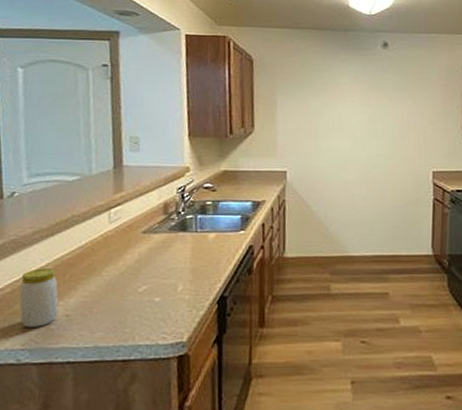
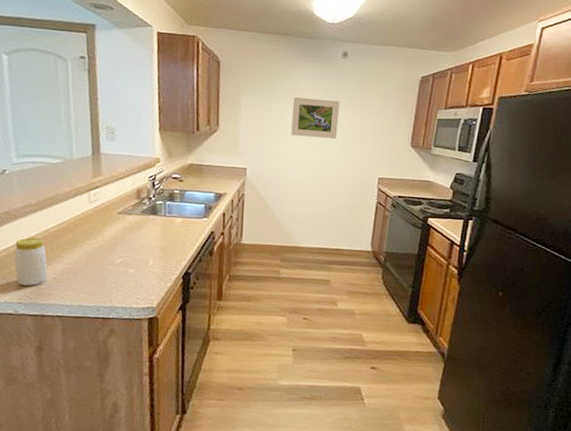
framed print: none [333,91,384,134] -> present [291,96,340,140]

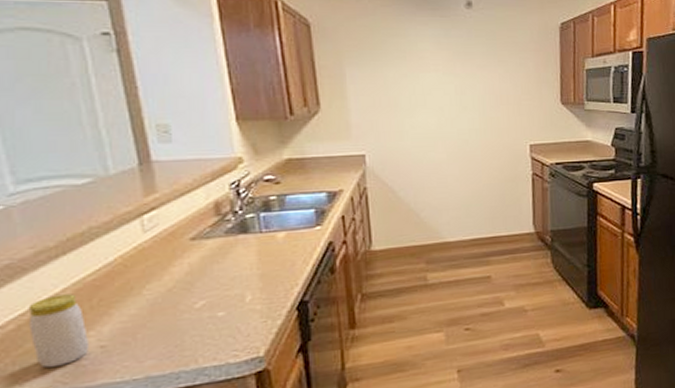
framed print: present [291,96,340,140] -> none [413,59,474,107]

